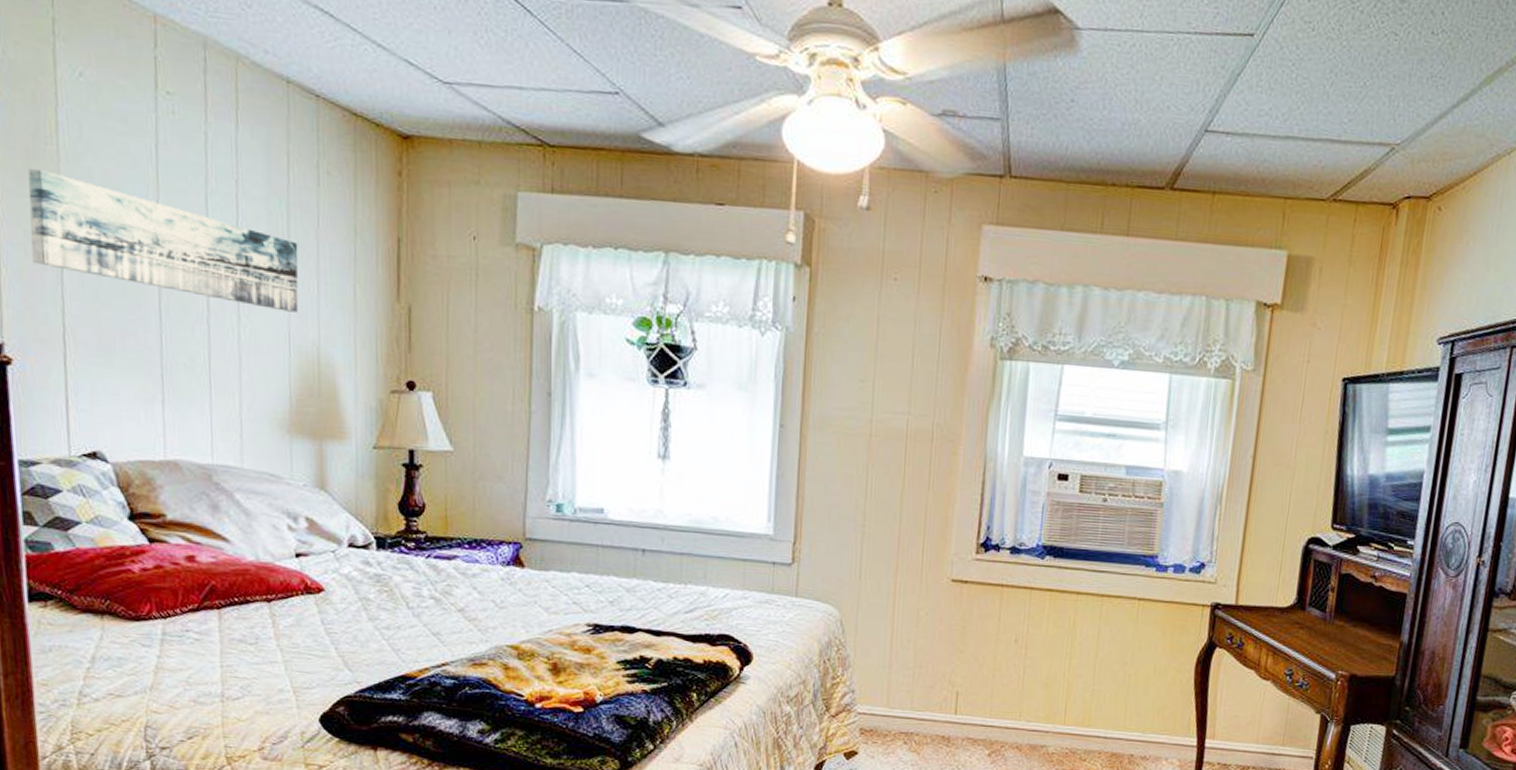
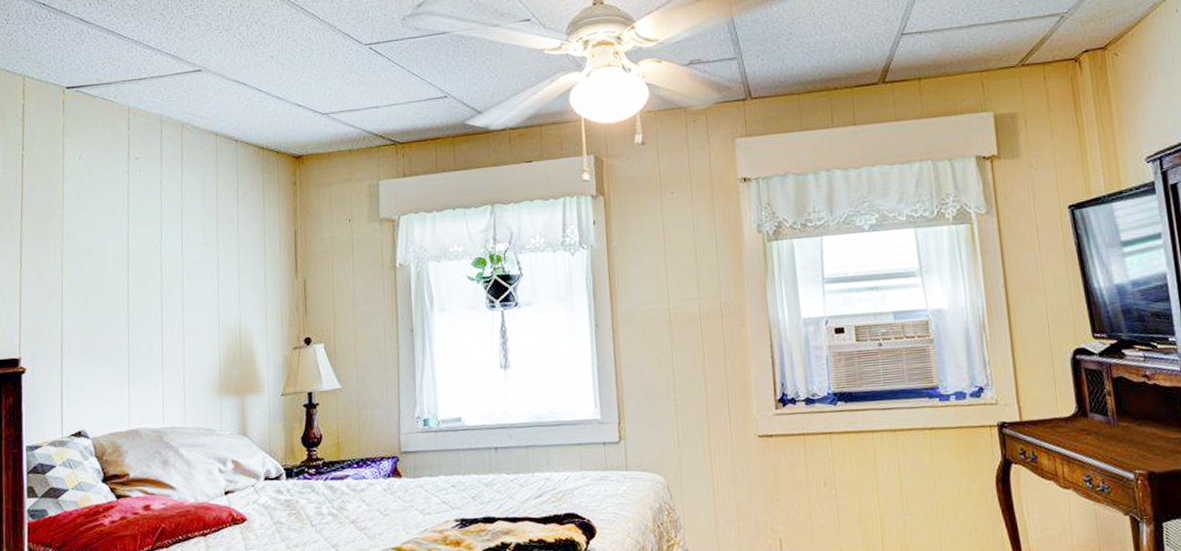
wall art: present [28,169,299,312] -> none [42,227,225,300]

